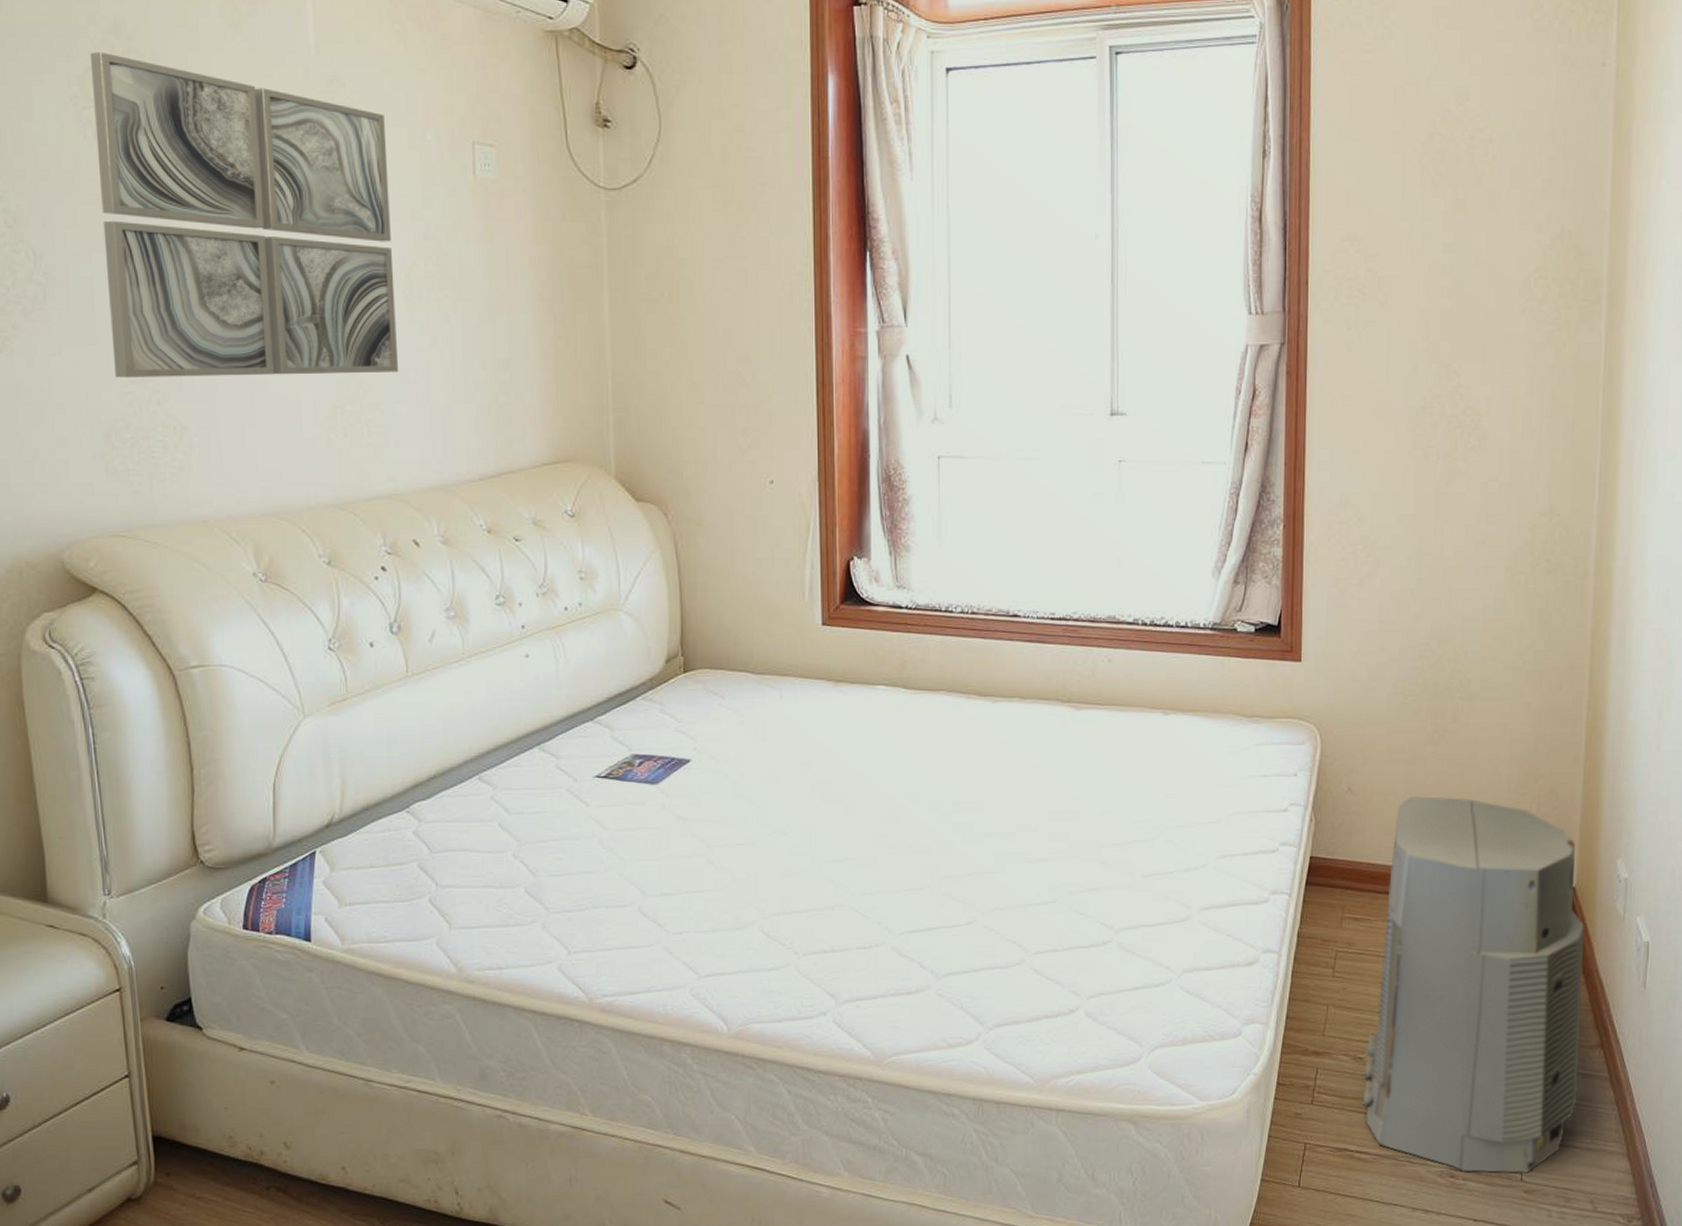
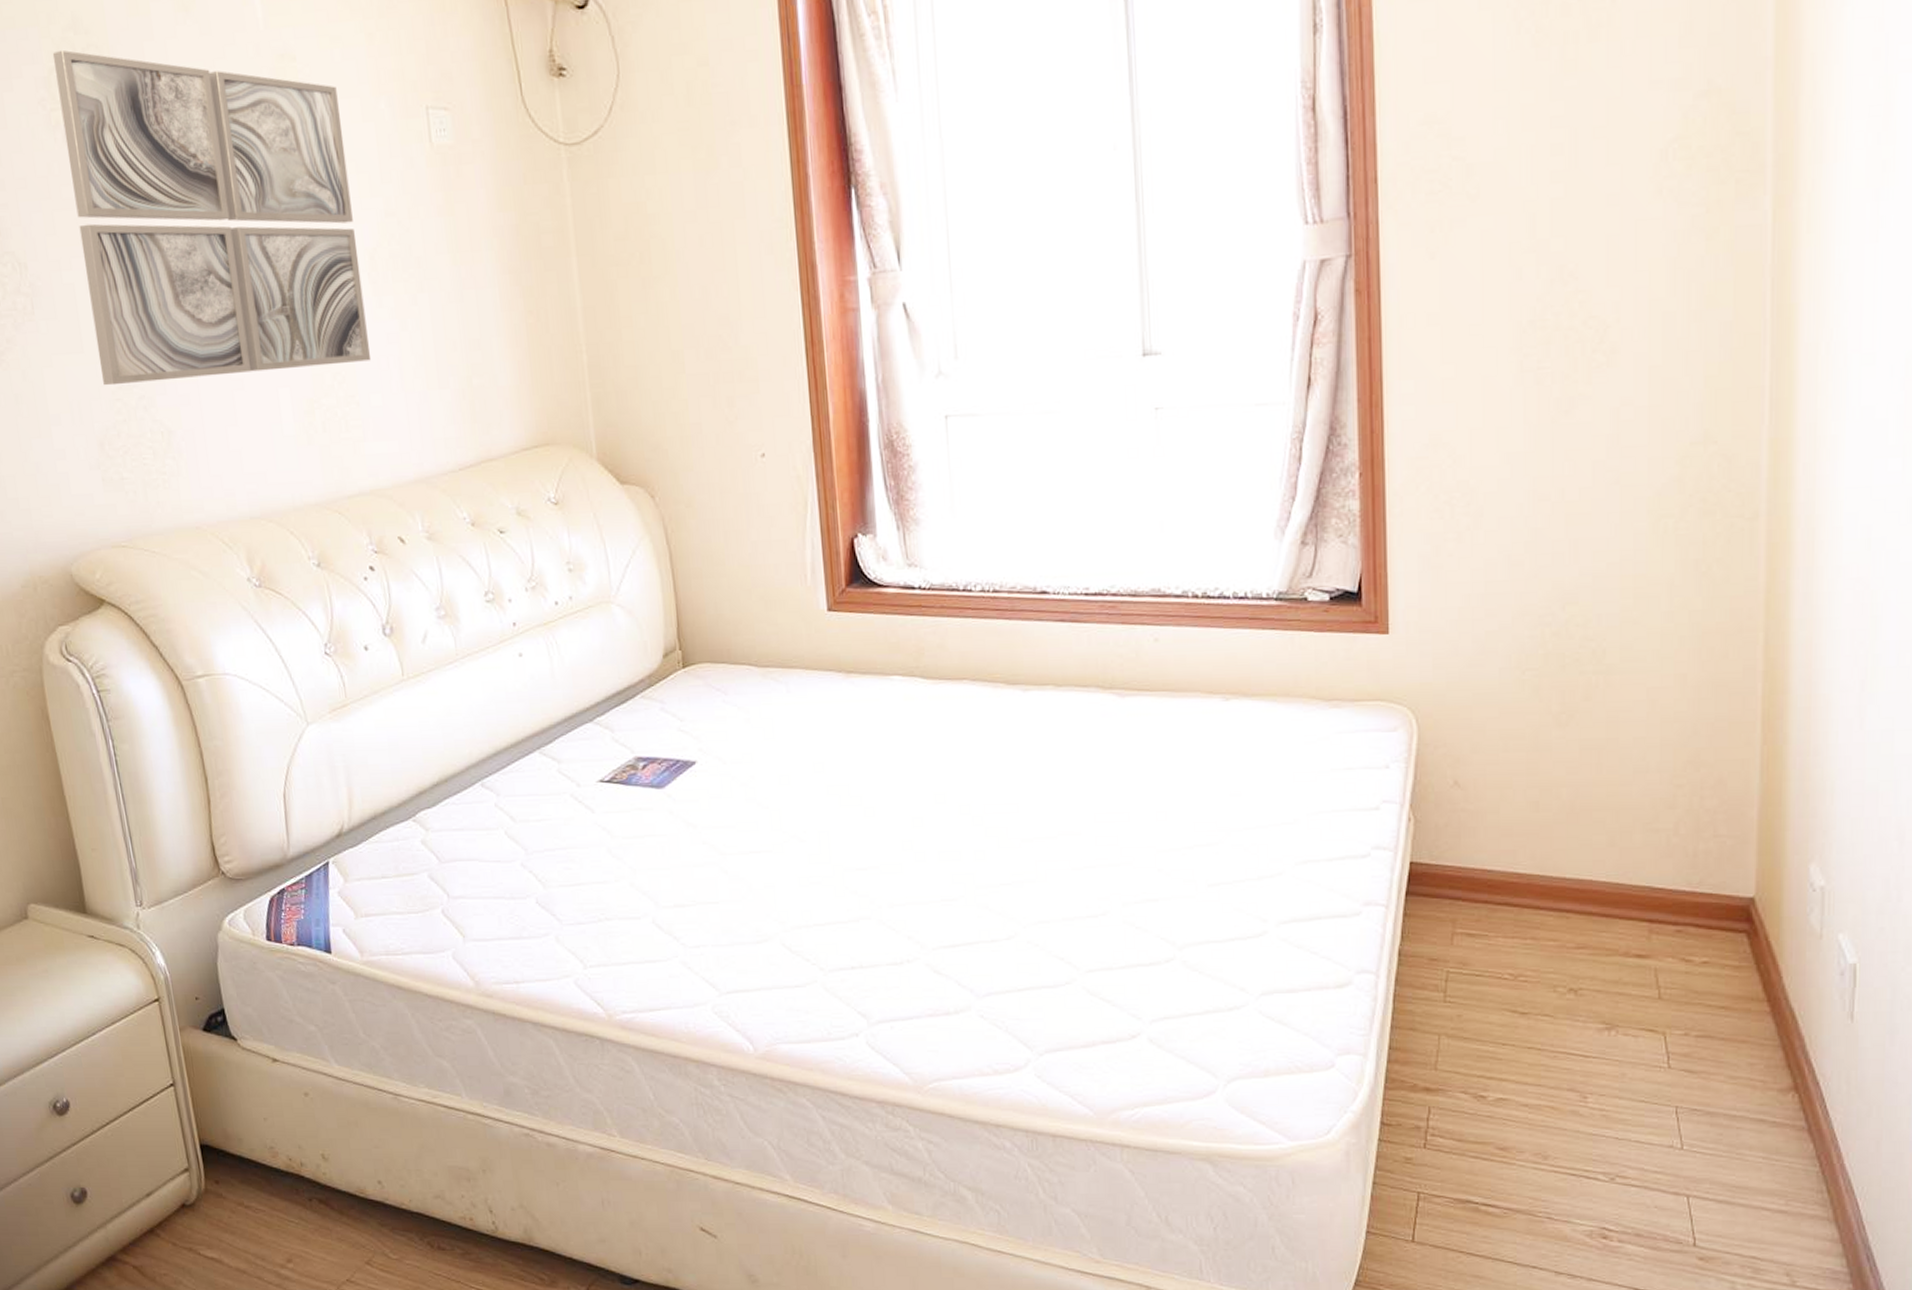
air purifier: present [1362,796,1585,1174] -> none [1487,790,1769,1237]

